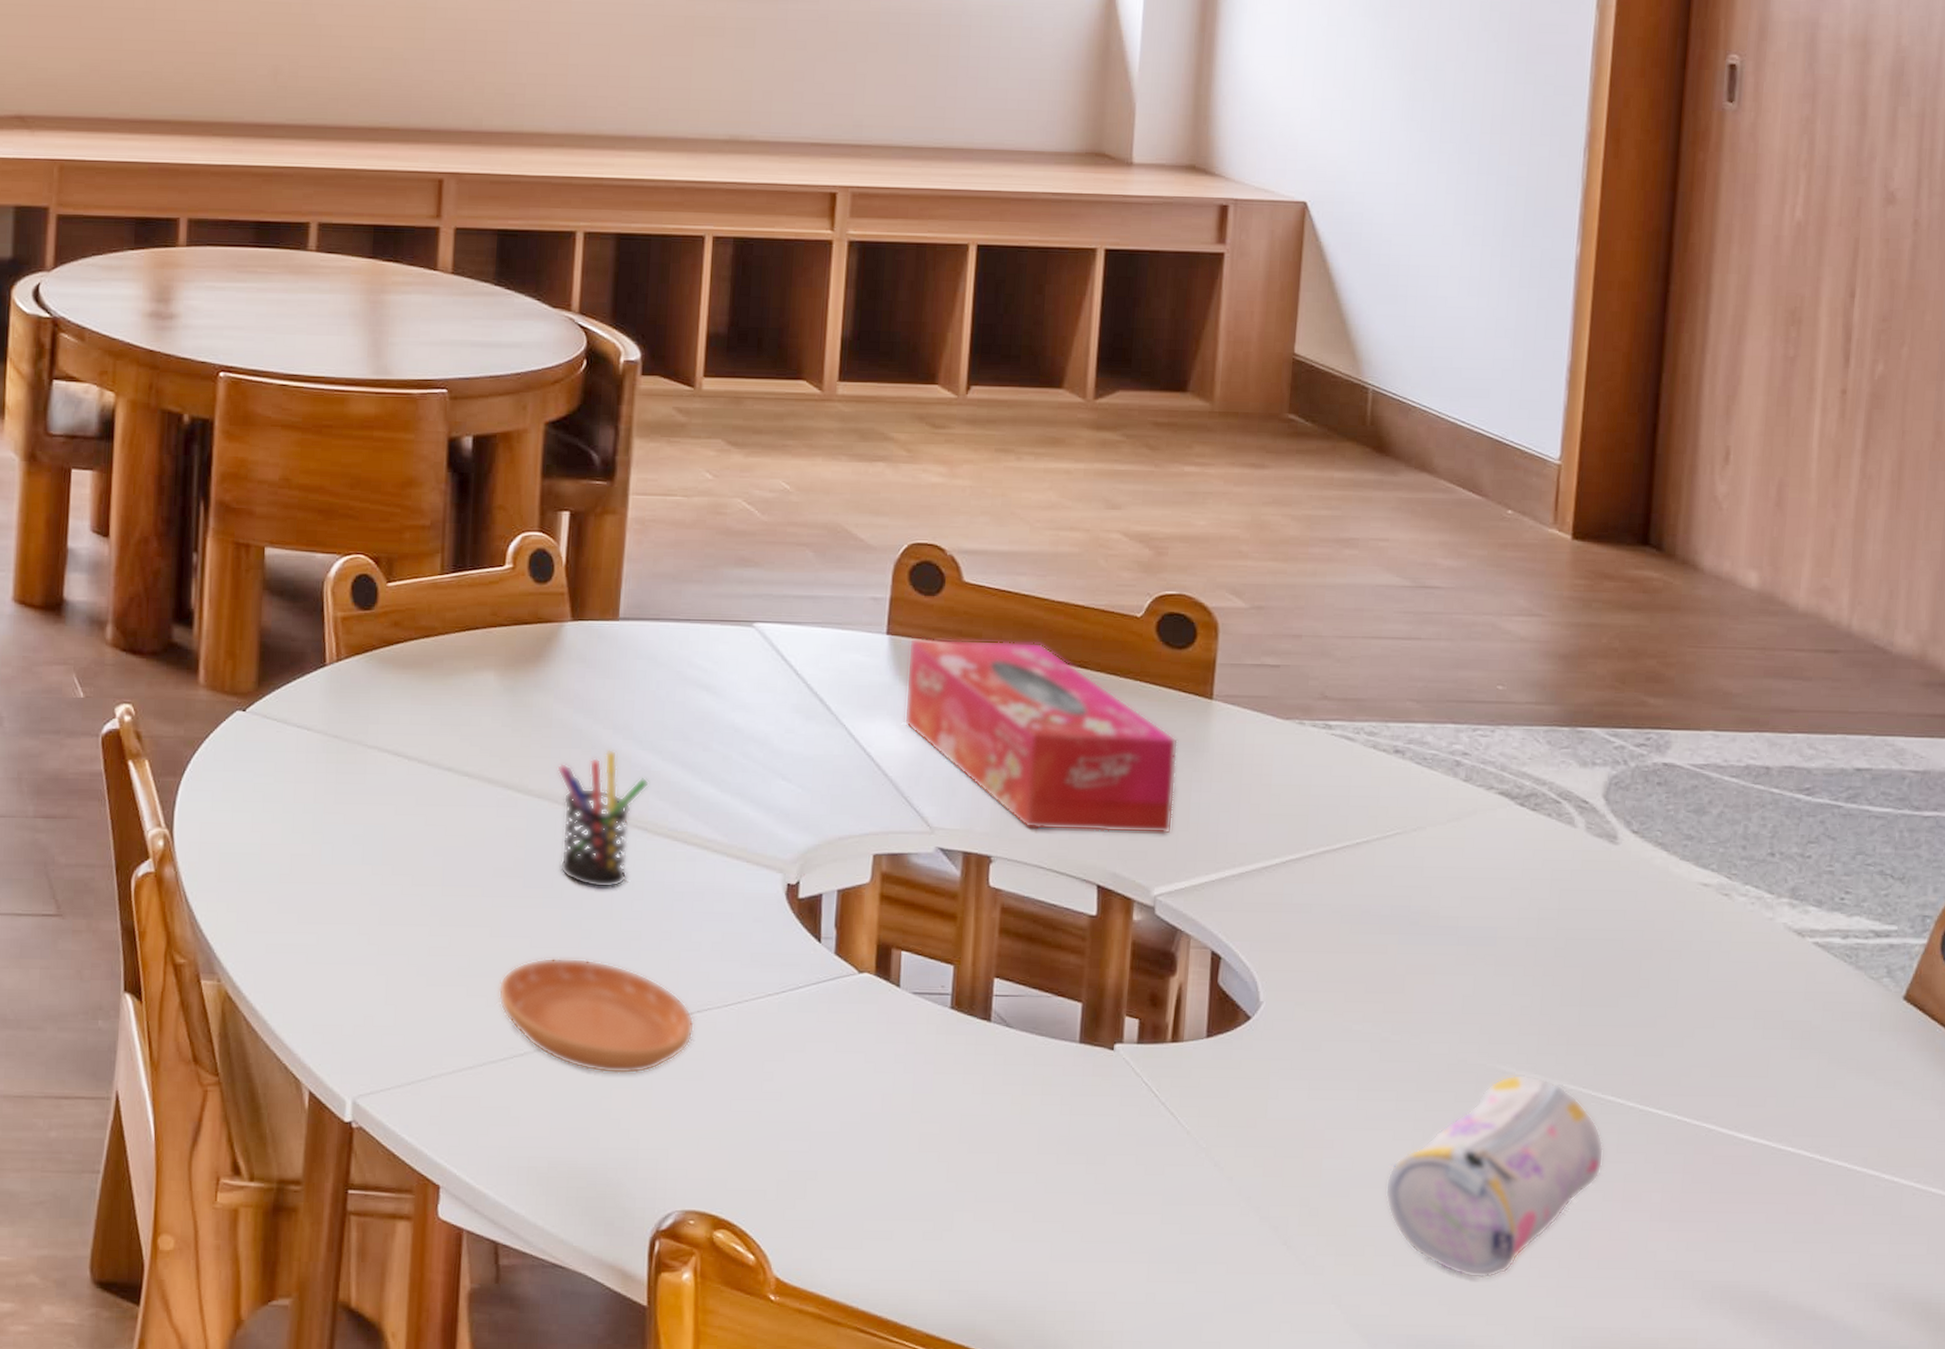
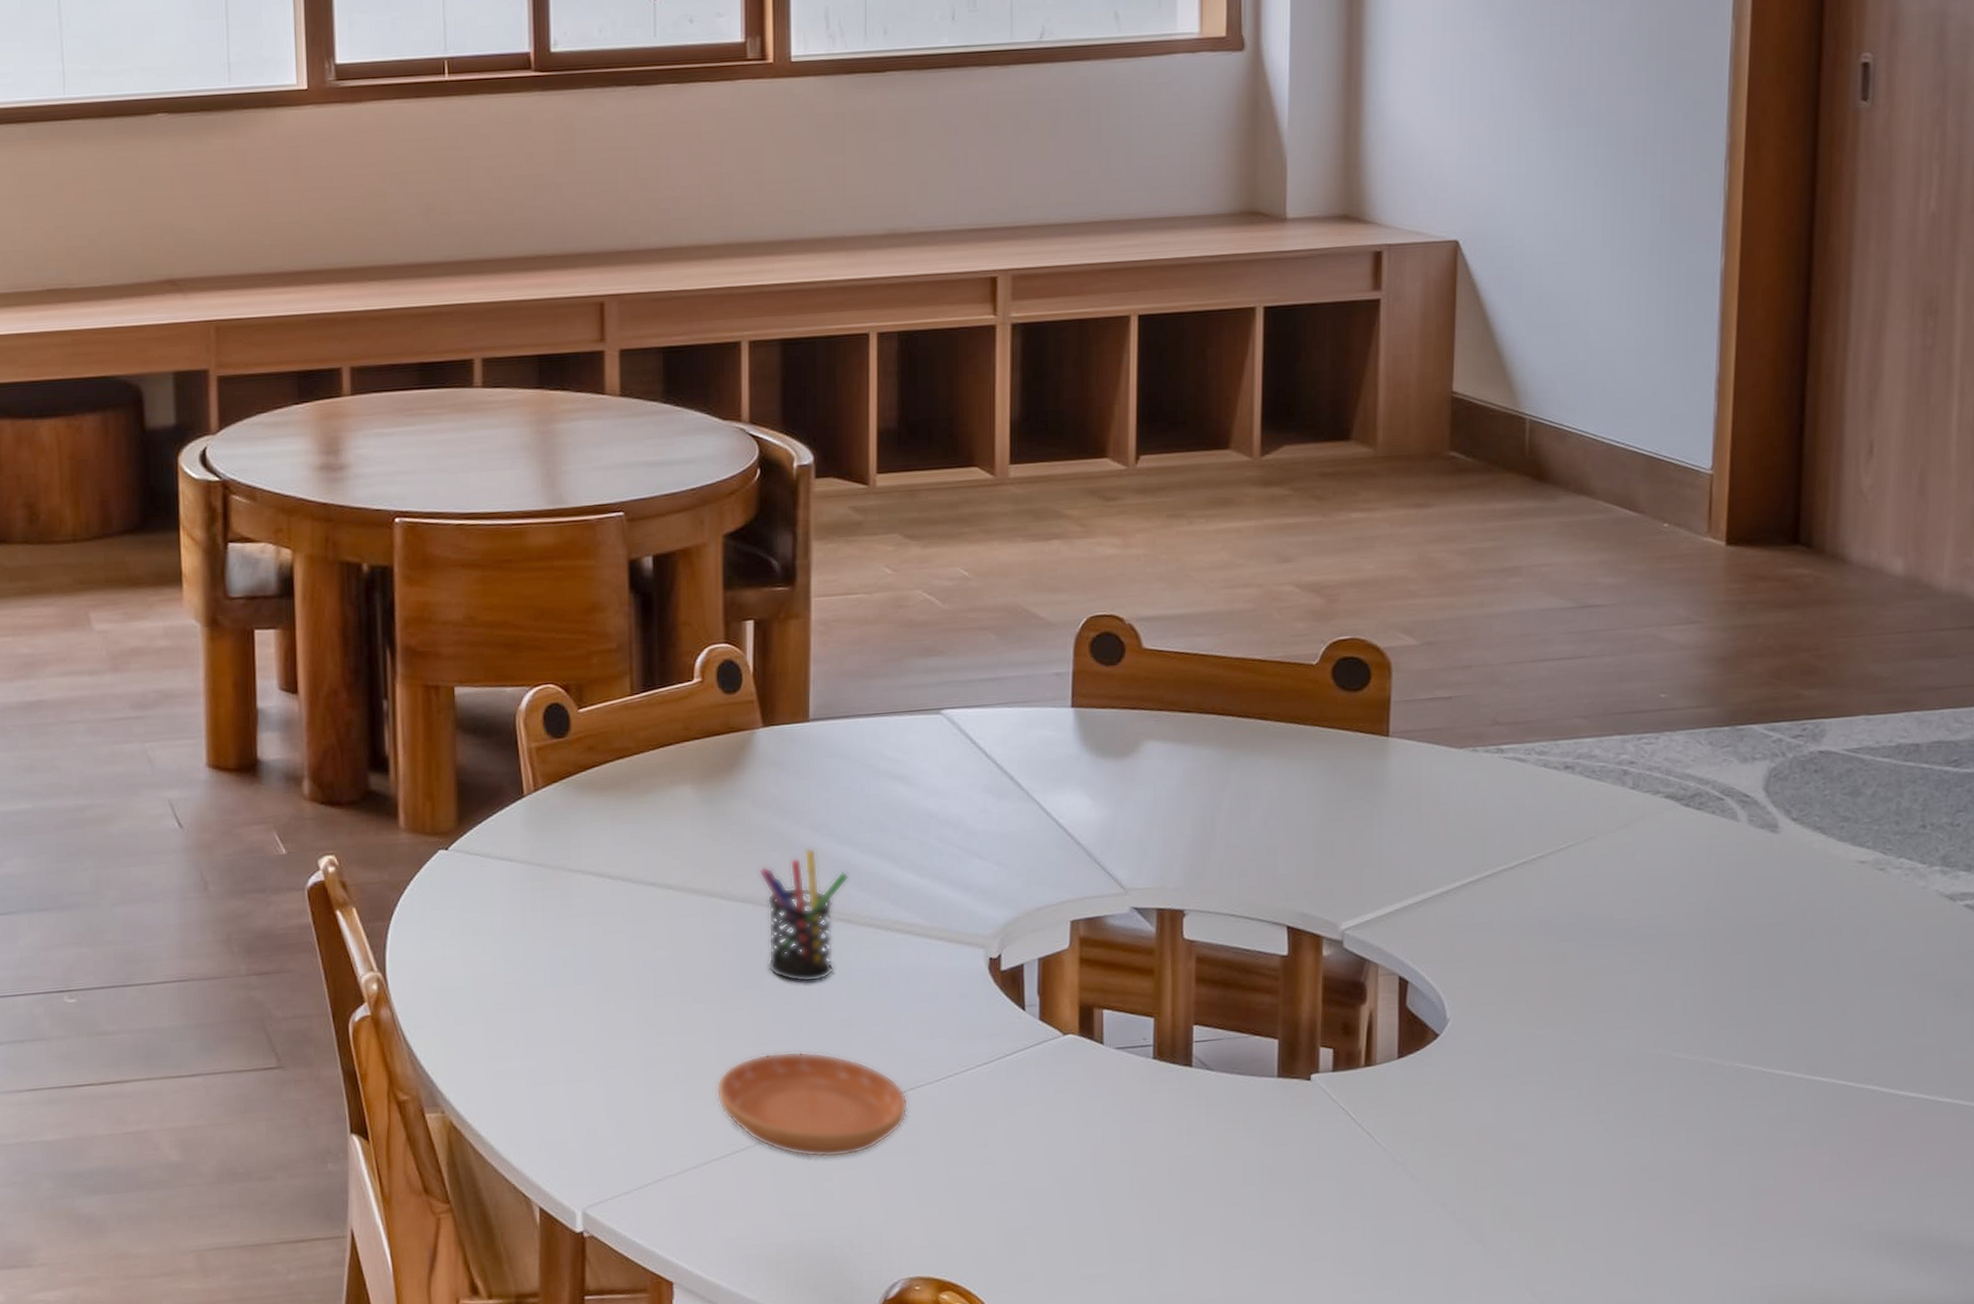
tissue box: present [904,637,1178,834] -> none [1093,700,1358,880]
pencil case: present [1385,1074,1604,1279] -> none [1572,1059,1775,1254]

